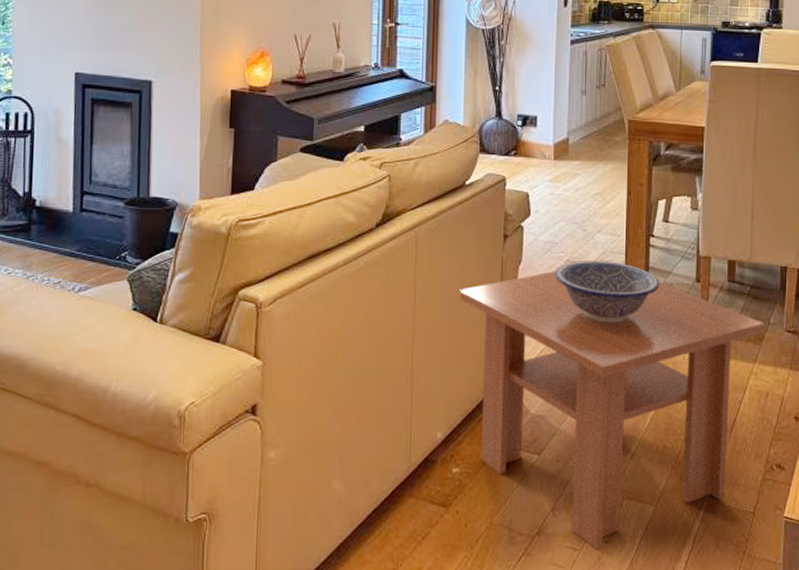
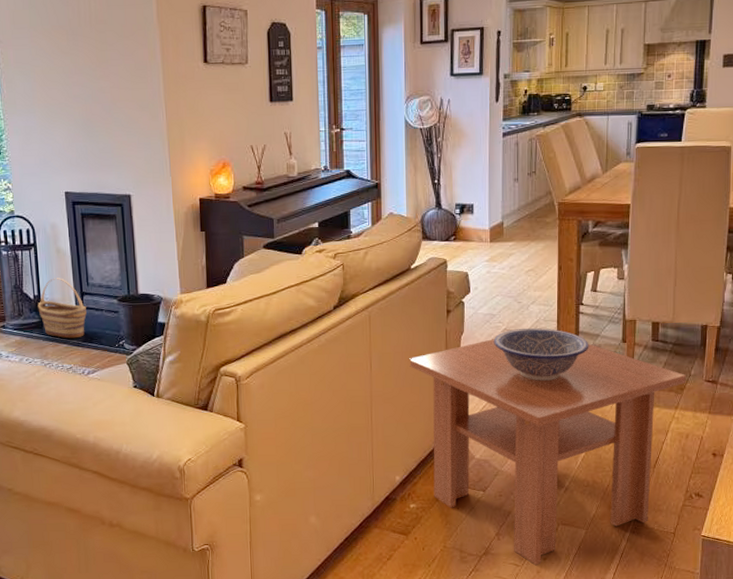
basket: none [27,172,85,247] -> present [38,278,87,339]

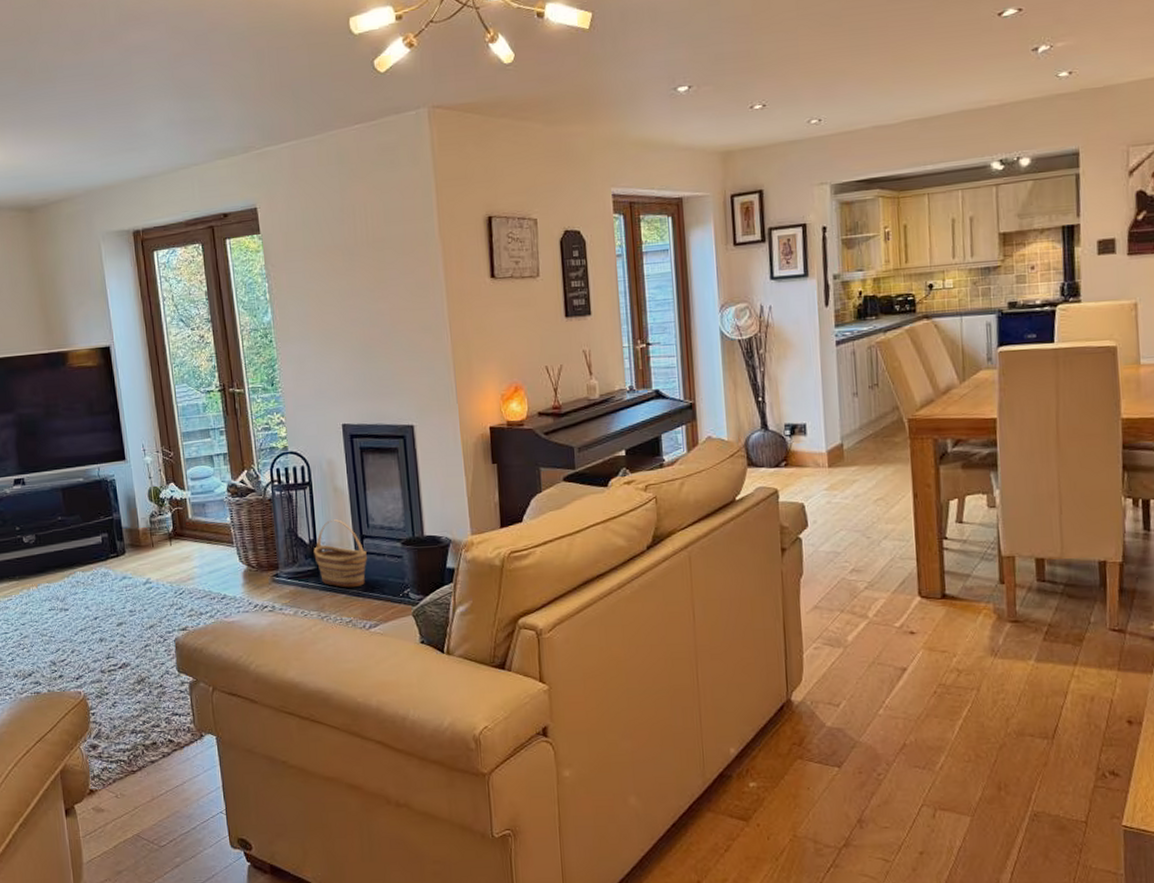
coffee table: present [408,328,686,566] -> none [738,568,1085,862]
decorative bowl: present [494,328,589,381] -> none [840,568,959,632]

